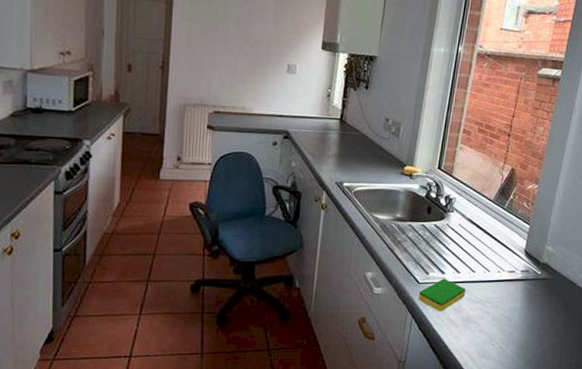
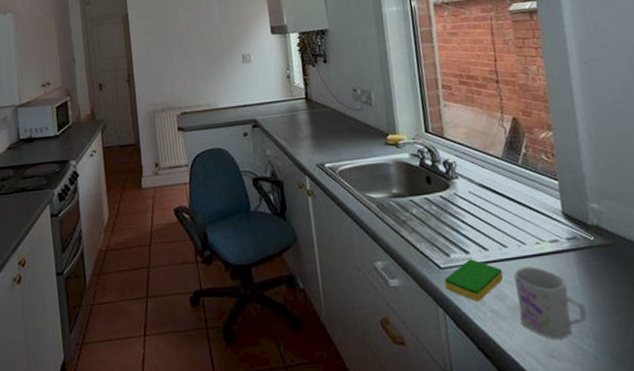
mug: none [467,289,518,344] -> present [513,267,587,339]

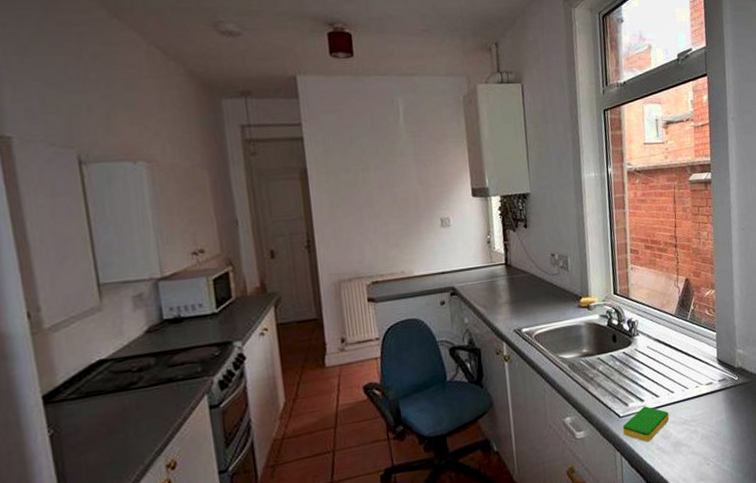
mug: present [513,267,587,339] -> none [677,407,729,465]

